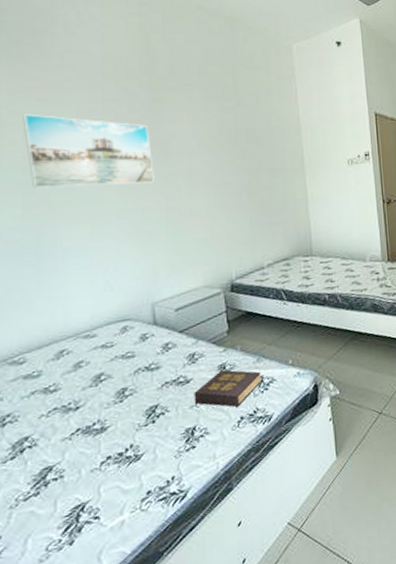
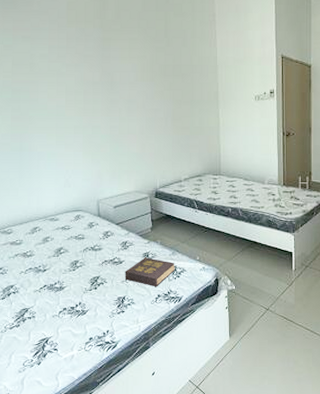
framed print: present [22,114,154,189] -> none [12,48,102,107]

